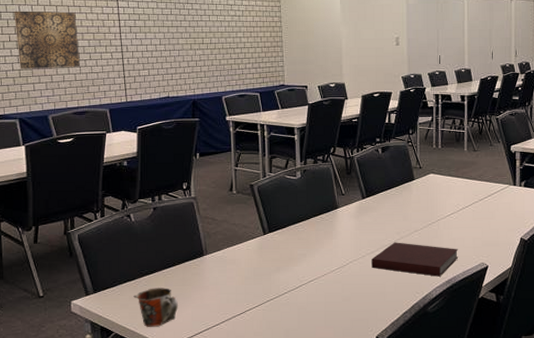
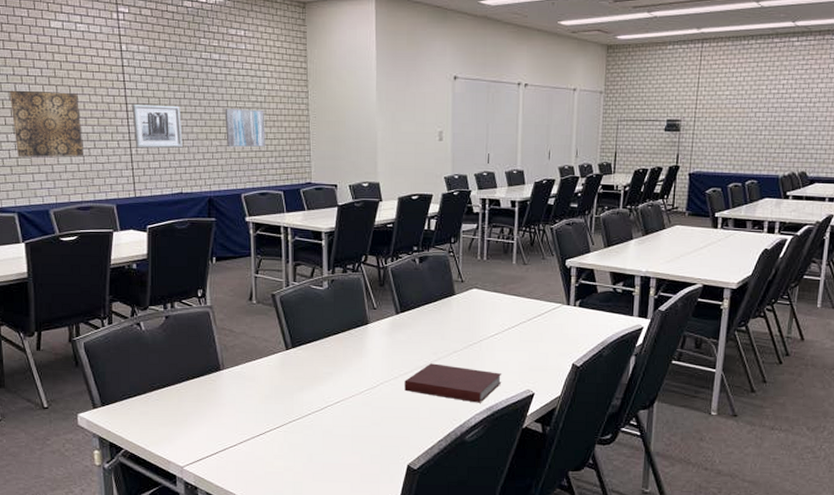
wall art: none [124,21,169,59] -> present [132,104,183,149]
mug: present [133,288,178,327] -> none [144,403,192,445]
wall art: none [207,22,243,56] -> present [225,109,265,148]

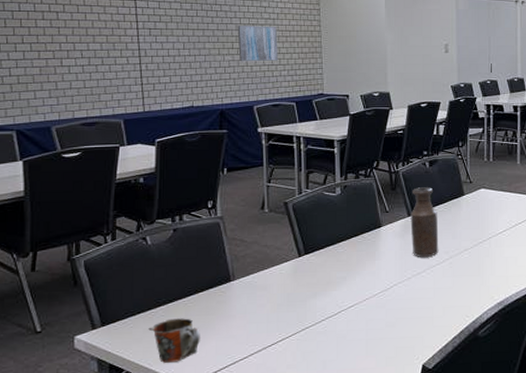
wall art: present [9,90,83,158] -> none [12,9,90,75]
wall art: present [132,104,183,149] -> none [143,22,194,64]
mug: none [144,403,192,445] -> present [148,318,200,363]
bottle: none [398,285,427,358] -> present [410,187,439,258]
notebook: present [404,363,502,403] -> none [418,262,512,299]

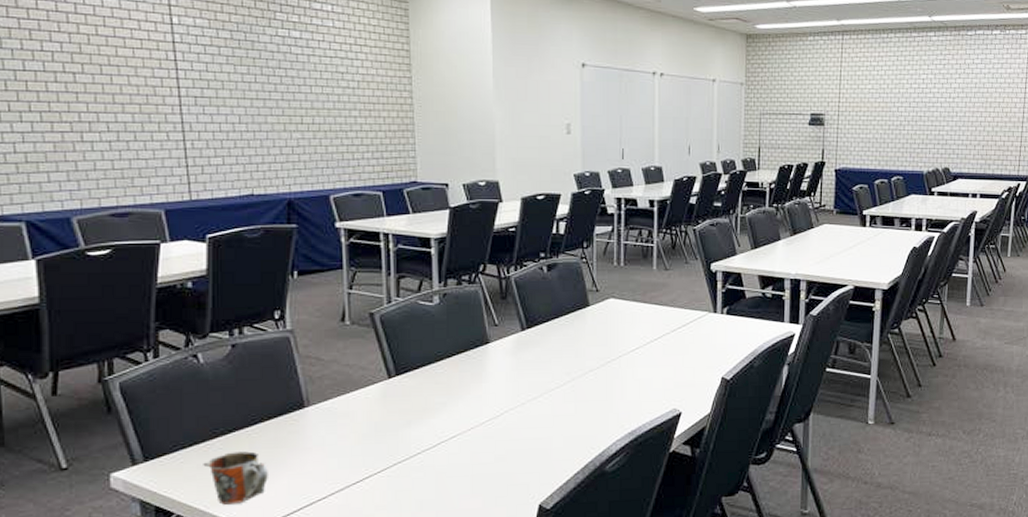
wall art: present [237,25,278,62] -> none [307,95,359,141]
bottle: present [410,187,439,258] -> none [524,296,559,380]

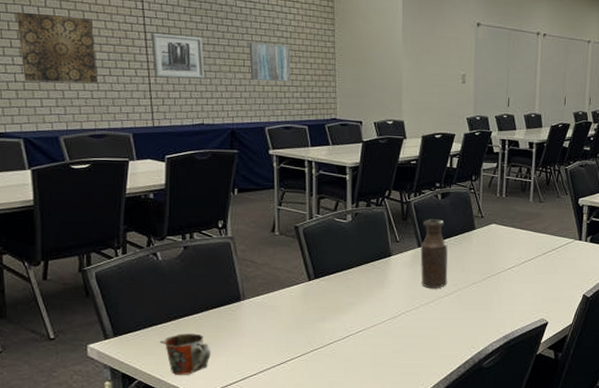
wall art: none [15,68,119,152] -> present [16,11,98,83]
wall art: none [186,89,253,142] -> present [151,33,205,79]
wall art: none [307,95,359,141] -> present [249,42,291,82]
bottle: none [524,296,559,380] -> present [420,219,448,289]

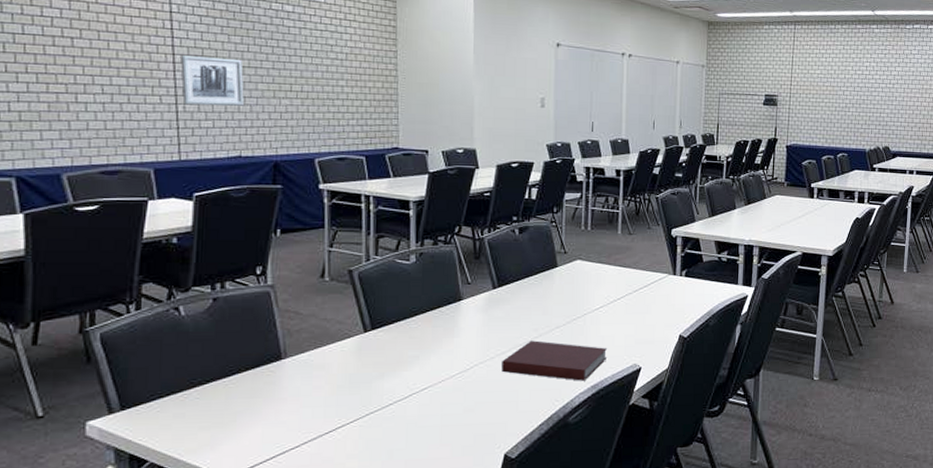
wall art: present [16,11,98,83] -> none [14,31,113,113]
mug: present [160,333,211,375] -> none [179,401,243,453]
wall art: present [249,42,291,82] -> none [297,65,346,108]
bottle: present [420,219,448,289] -> none [495,257,527,336]
notebook: none [425,294,519,331] -> present [502,340,608,381]

